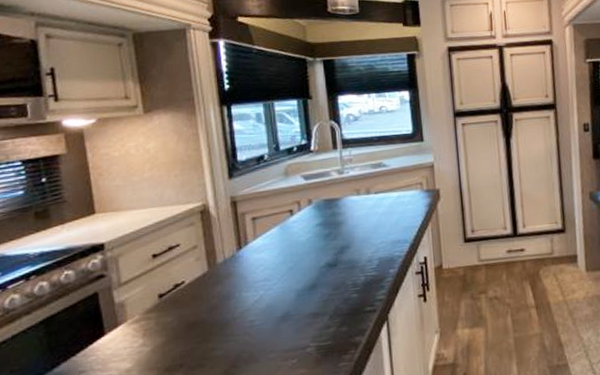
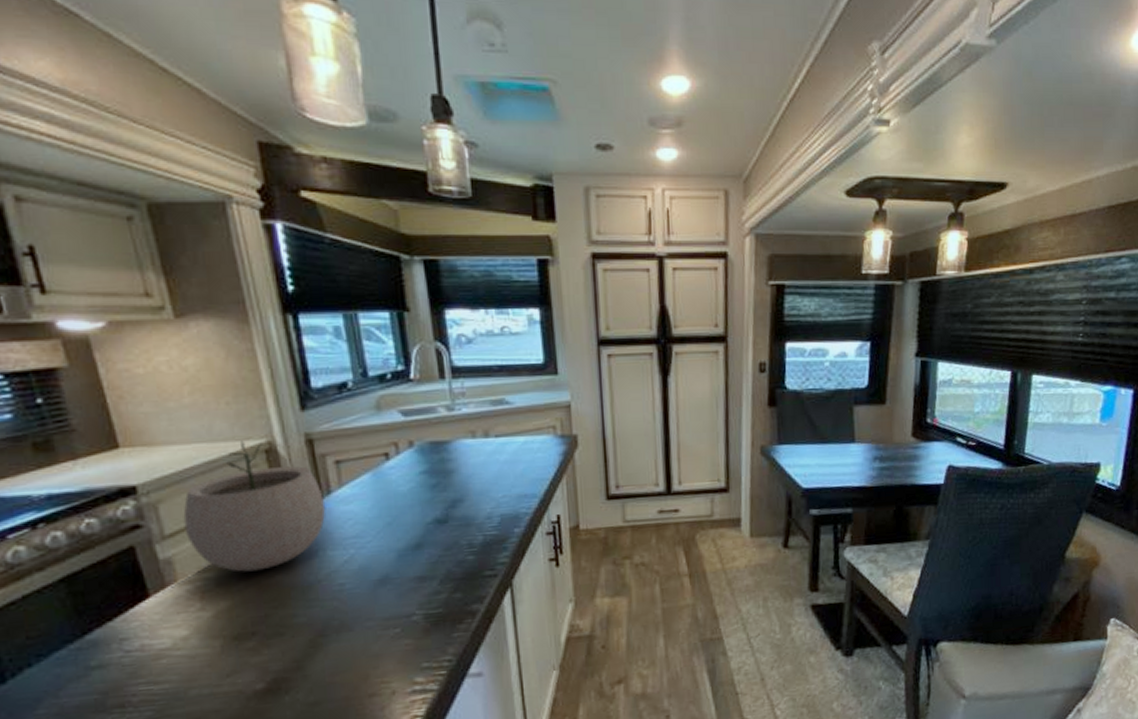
plant pot: none [136,204,242,312] -> present [183,440,325,572]

